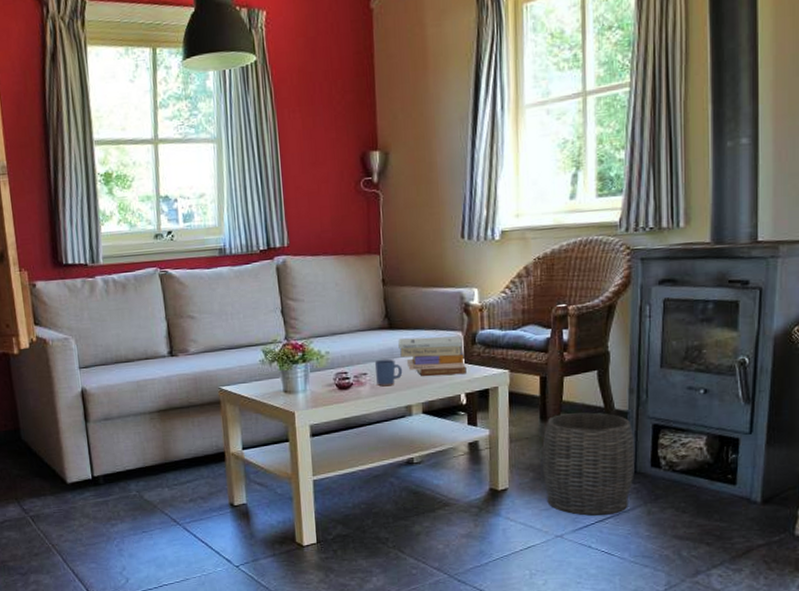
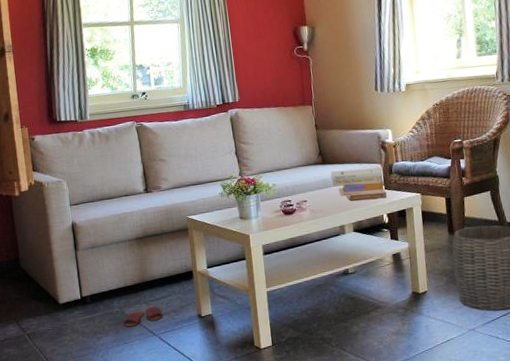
slippers: none [142,491,189,514] -> present [124,306,163,327]
mug: present [374,359,403,387] -> none [312,188,336,211]

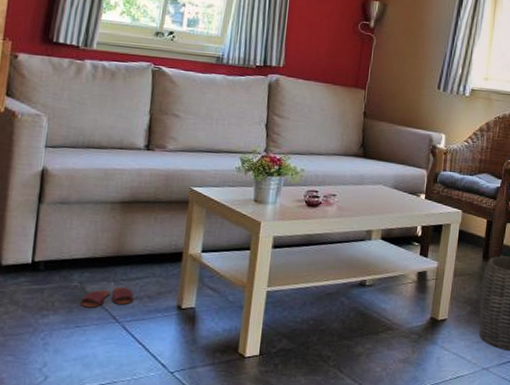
books: present [330,168,387,201] -> none [369,167,426,209]

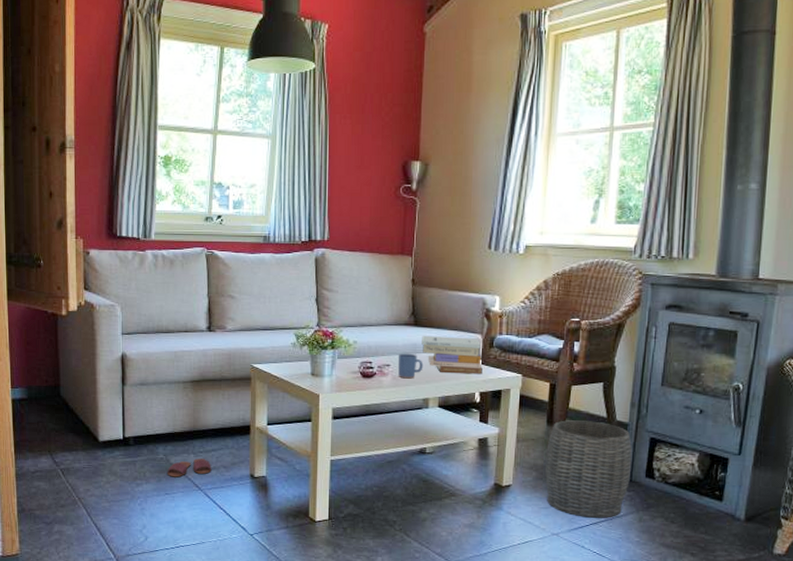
mug: none [343,183,369,210] -> present [398,353,424,379]
books: none [369,167,426,209] -> present [422,335,482,375]

